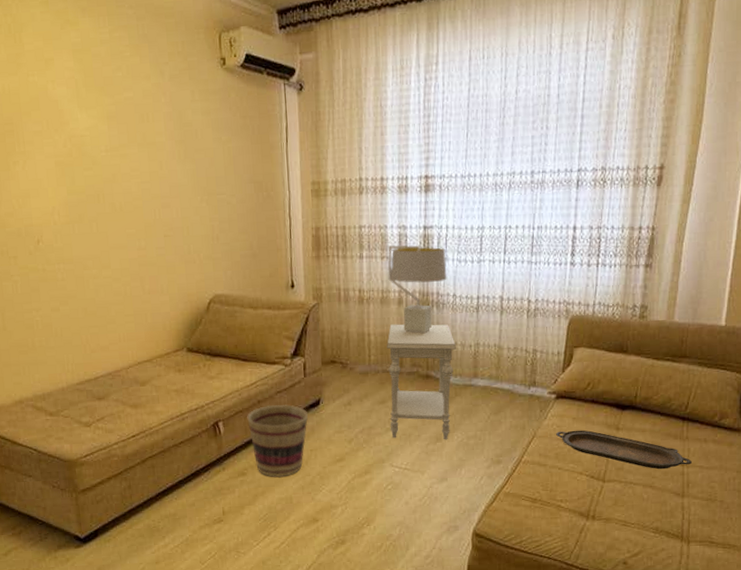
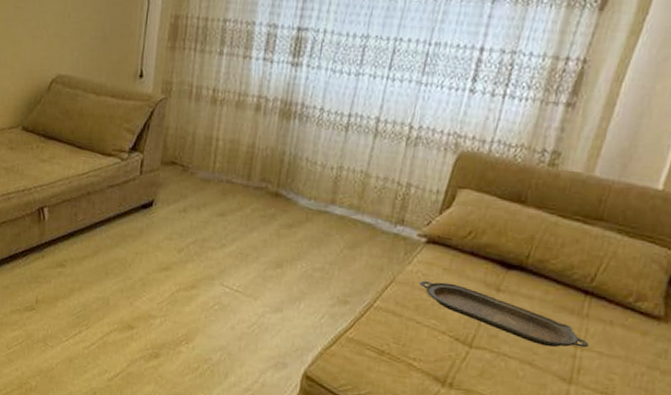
basket: present [247,404,309,477] -> none [74,198,139,276]
side table: present [387,324,456,440] -> none [226,131,316,268]
table lamp: present [388,245,447,334] -> none [248,44,319,147]

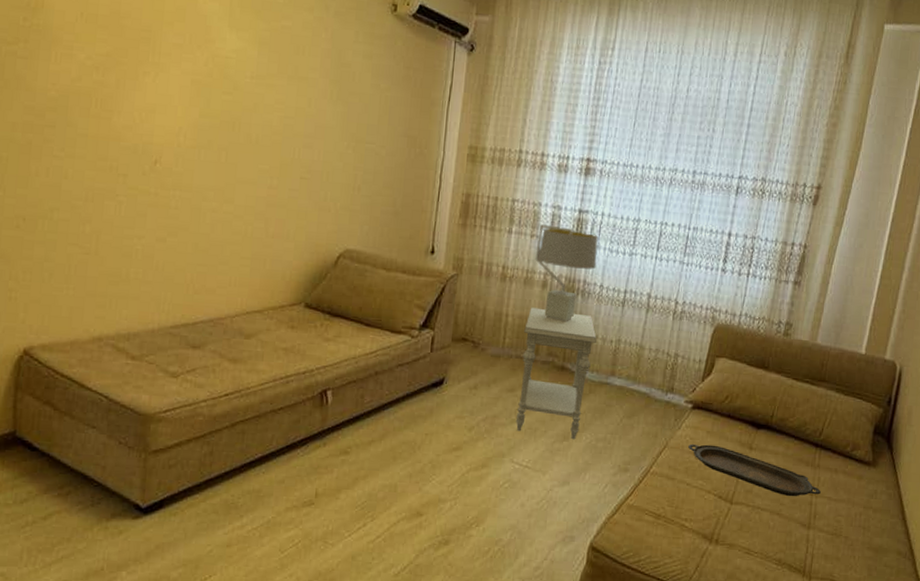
side table: none [226,131,316,268] -> present [515,307,597,440]
table lamp: none [248,44,319,147] -> present [535,224,598,322]

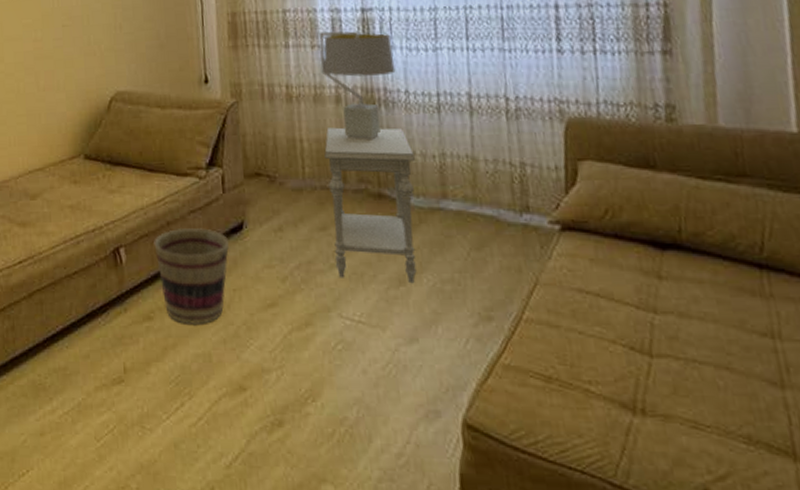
basket: none [360,378,429,461] -> present [154,227,230,324]
serving tray: present [688,443,821,496] -> none [568,276,787,341]

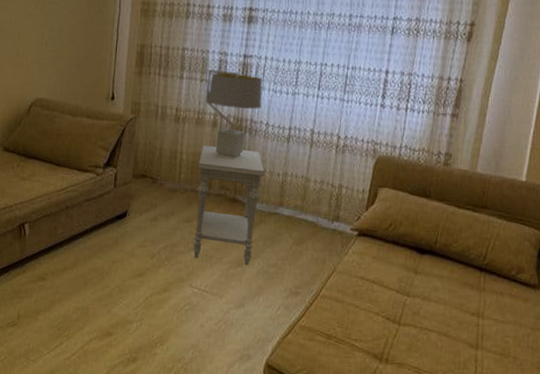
basket: present [154,227,230,324] -> none [53,211,114,286]

